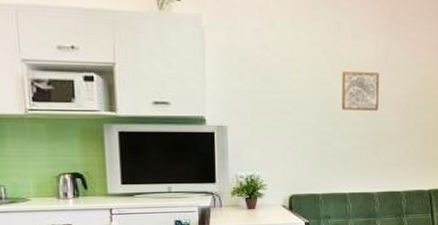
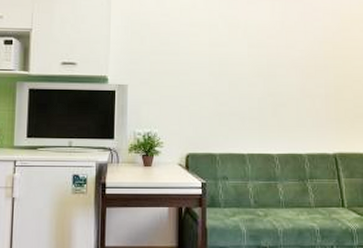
wall art: present [342,70,379,111] -> none [239,34,277,72]

